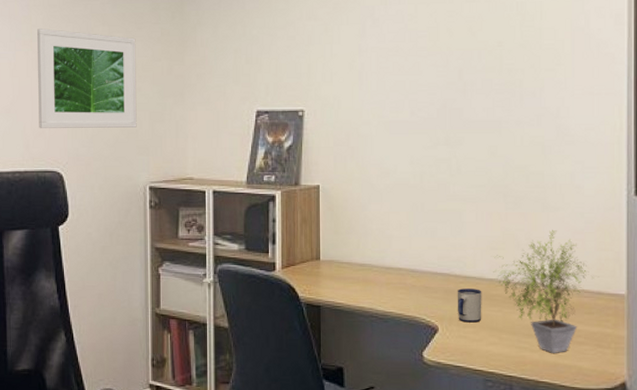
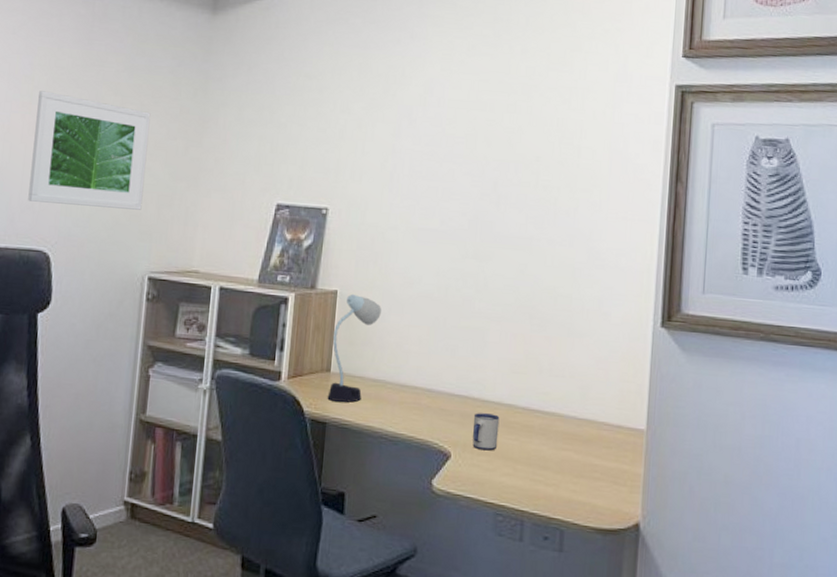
desk lamp: none [319,187,362,286] -> present [327,294,381,403]
potted plant: present [493,229,594,353] -> none [513,356,615,489]

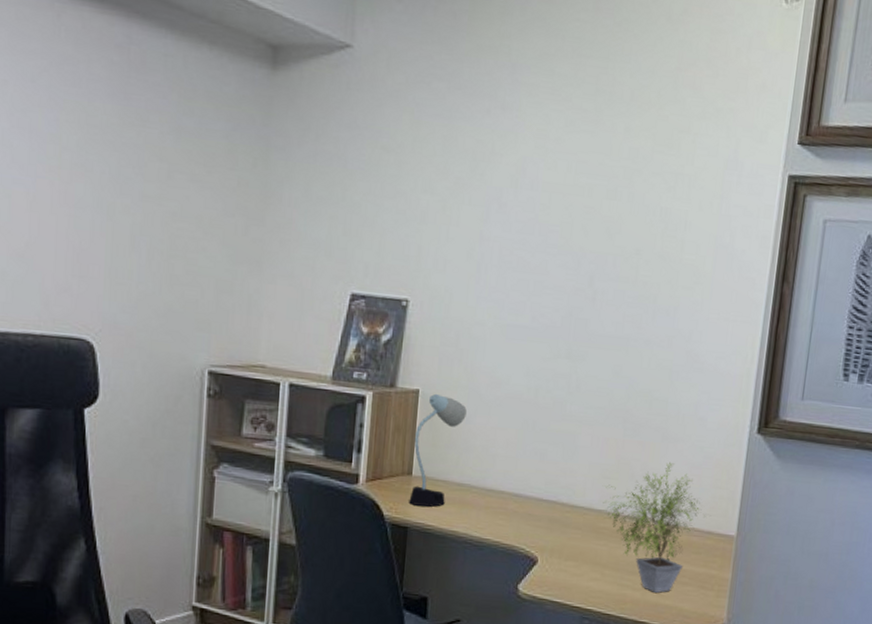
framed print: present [28,91,151,210] -> none [64,153,204,296]
mug: present [472,413,500,451] -> none [560,518,589,556]
potted plant: none [513,356,615,489] -> present [603,462,706,593]

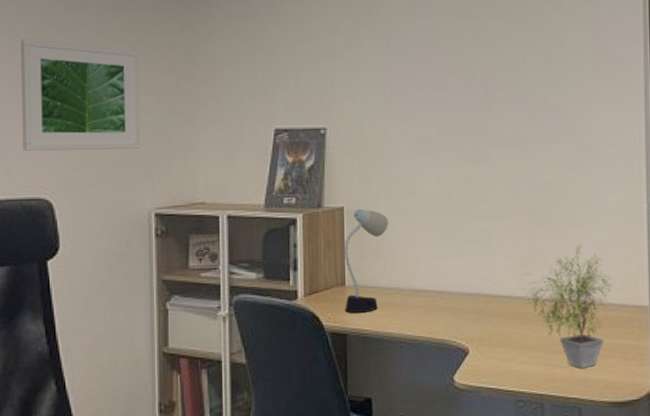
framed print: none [64,153,204,296] -> present [21,39,140,151]

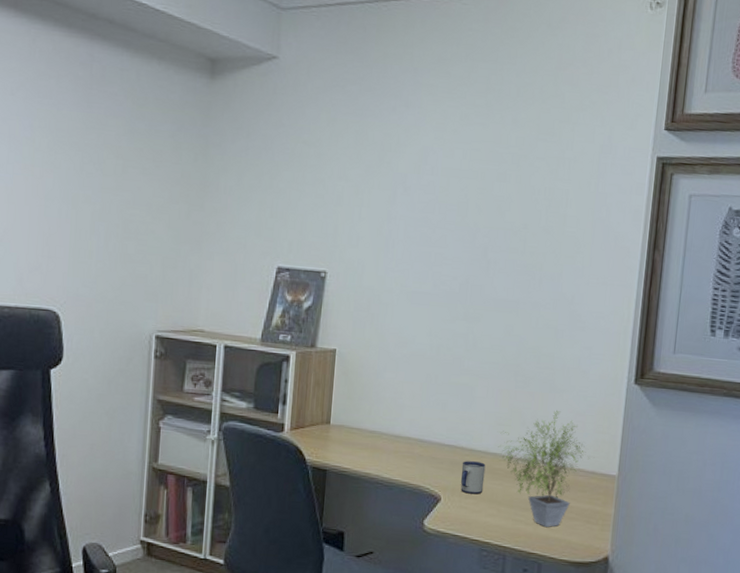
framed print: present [21,39,140,151] -> none [35,153,153,272]
desk lamp: present [344,208,388,313] -> none [327,352,377,452]
mug: none [487,307,512,343] -> present [461,461,486,495]

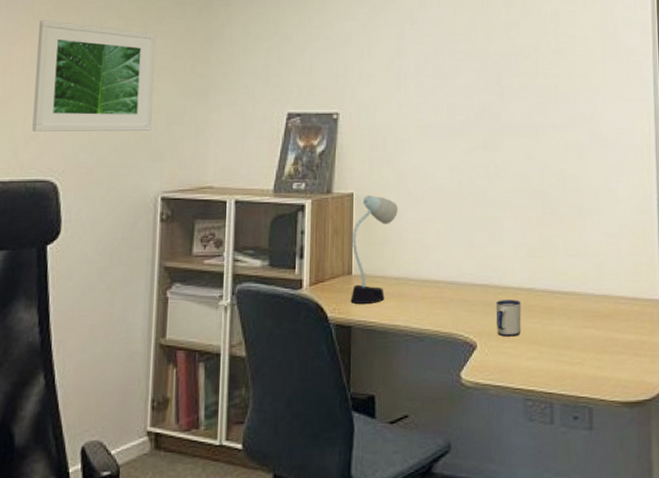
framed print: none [35,153,153,272] -> present [32,20,156,132]
desk lamp: none [327,352,377,452] -> present [350,194,398,304]
potted plant: present [498,410,590,527] -> none [532,234,630,365]

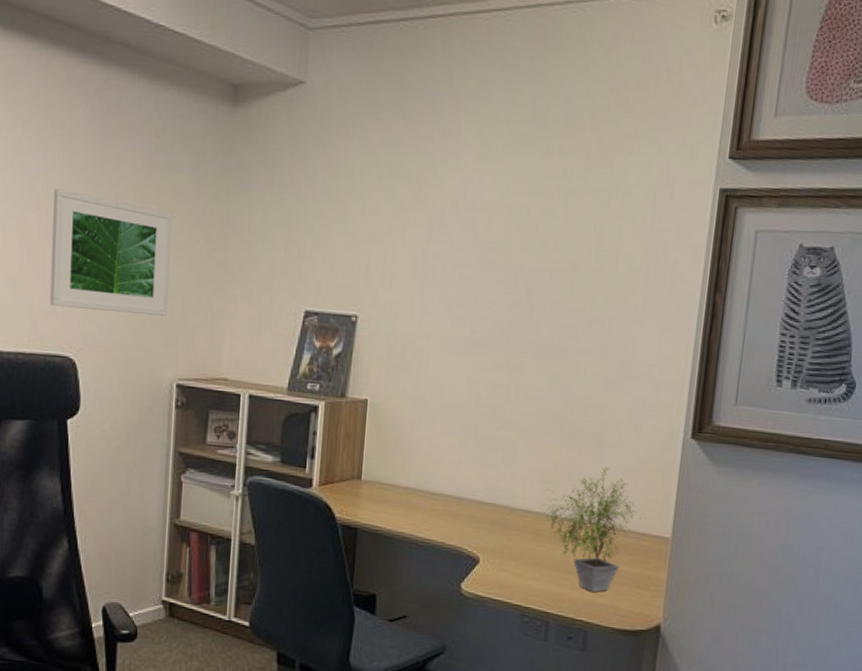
desk lamp: present [350,194,398,304] -> none [358,402,412,509]
mug: present [496,300,521,337] -> none [501,520,528,557]
potted plant: none [532,234,630,365] -> present [541,466,642,593]

